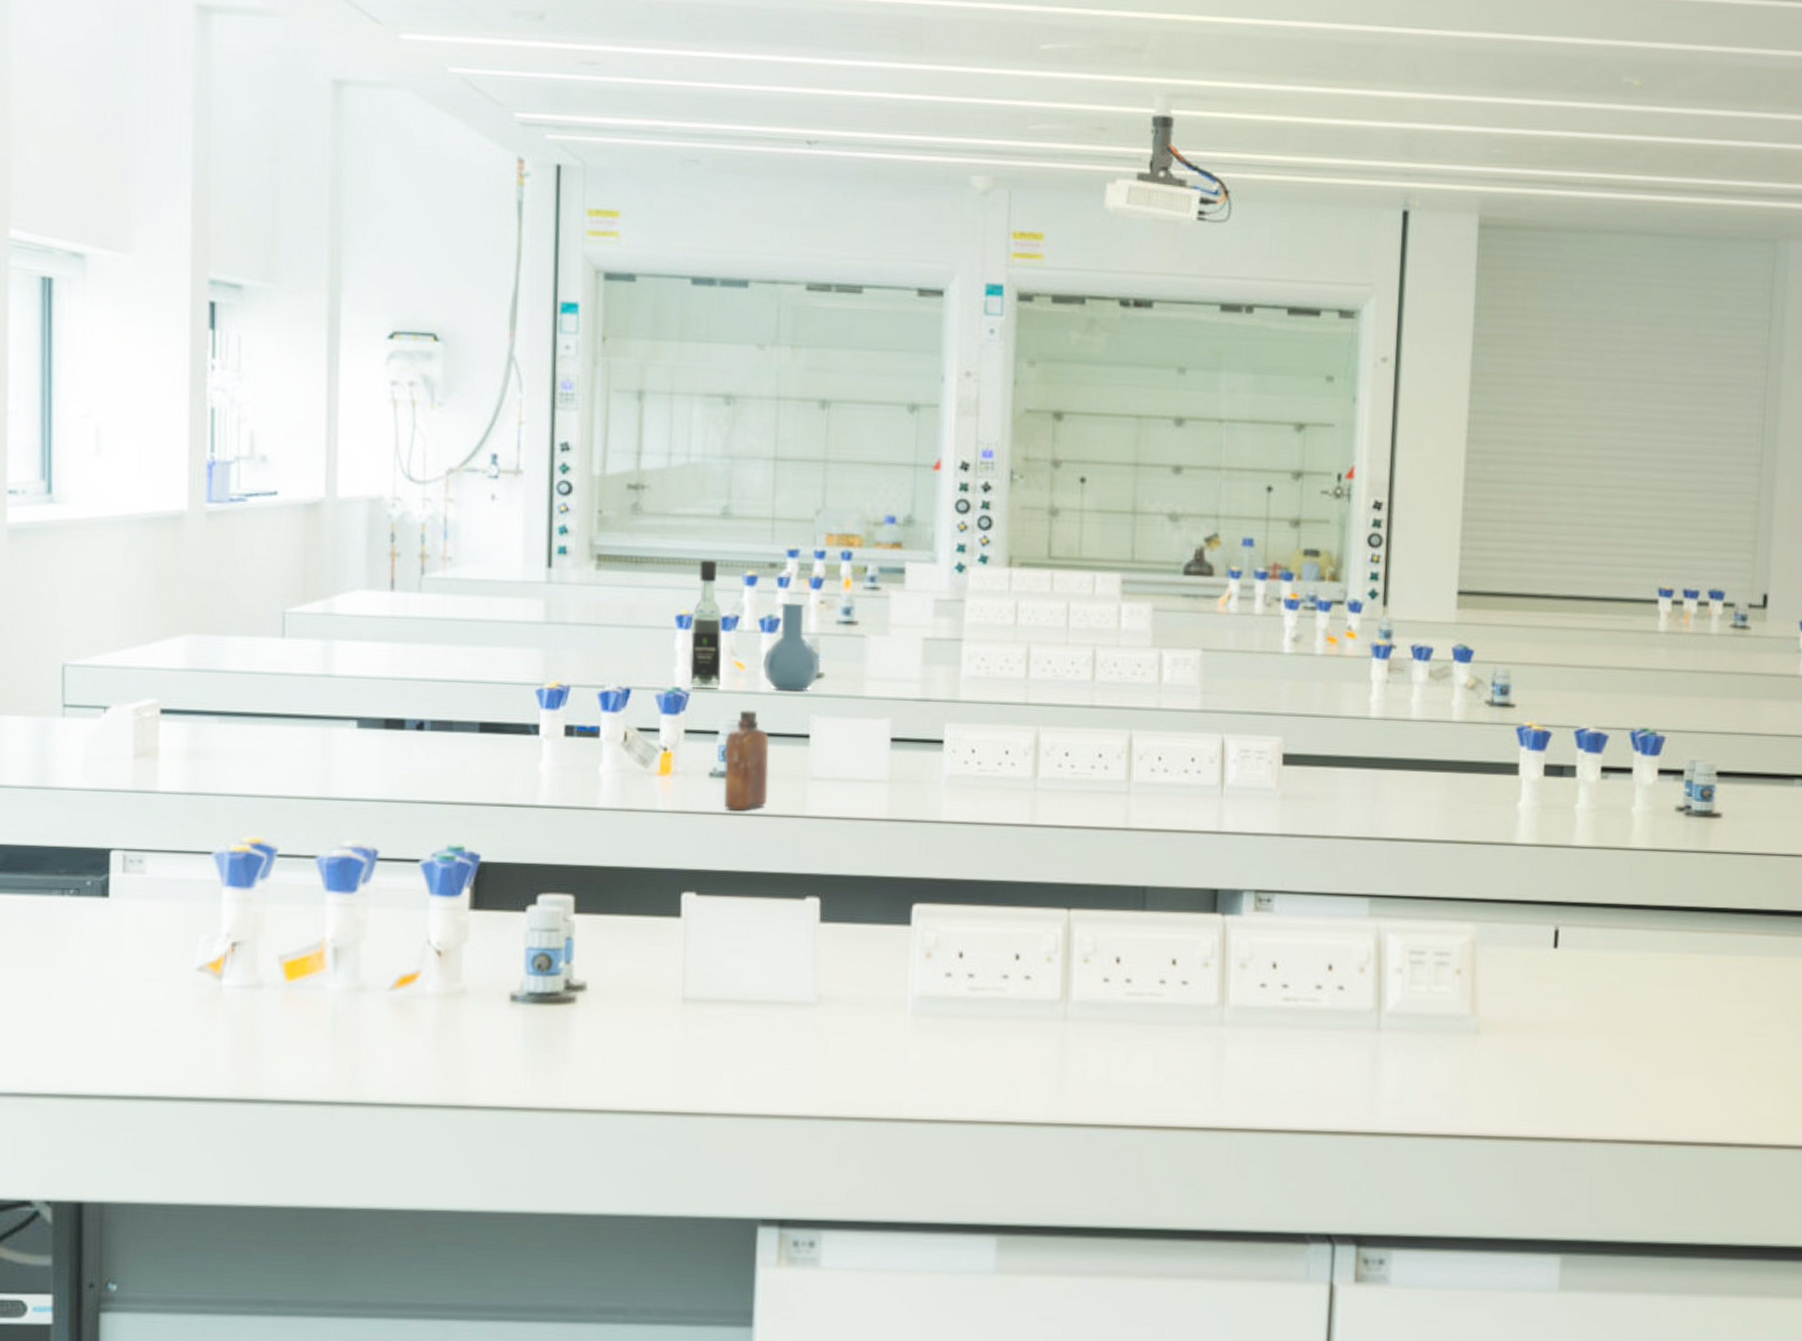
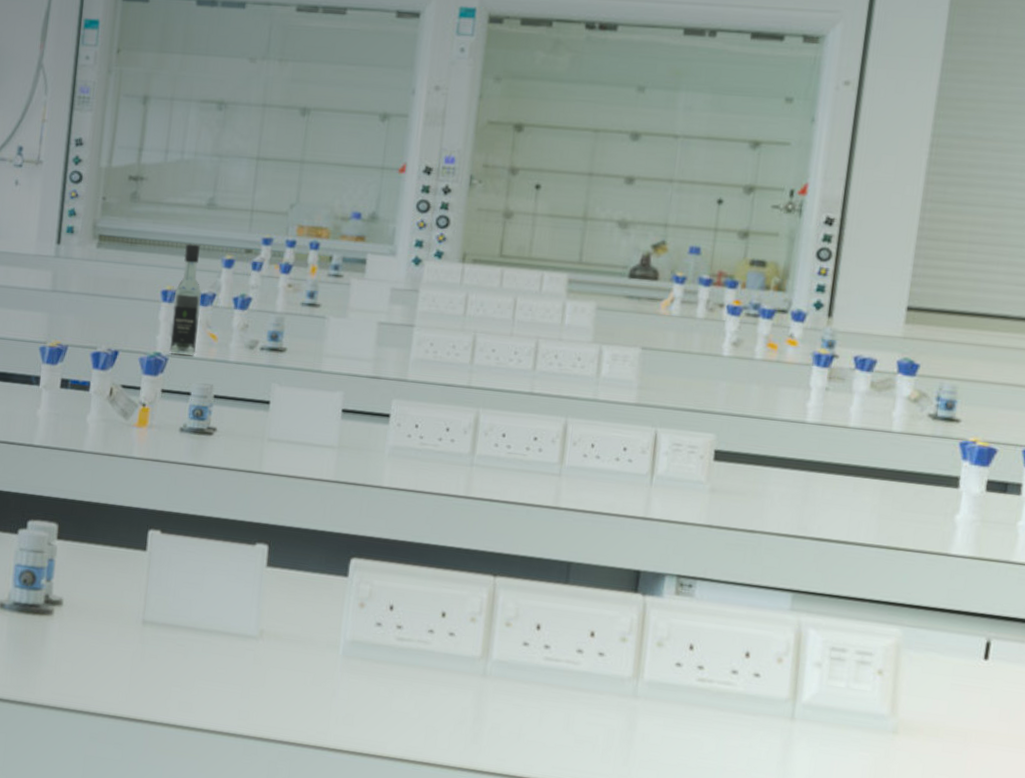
flask: present [723,709,770,811] -> none [190,375,235,463]
flask: present [762,602,820,691] -> none [233,284,284,362]

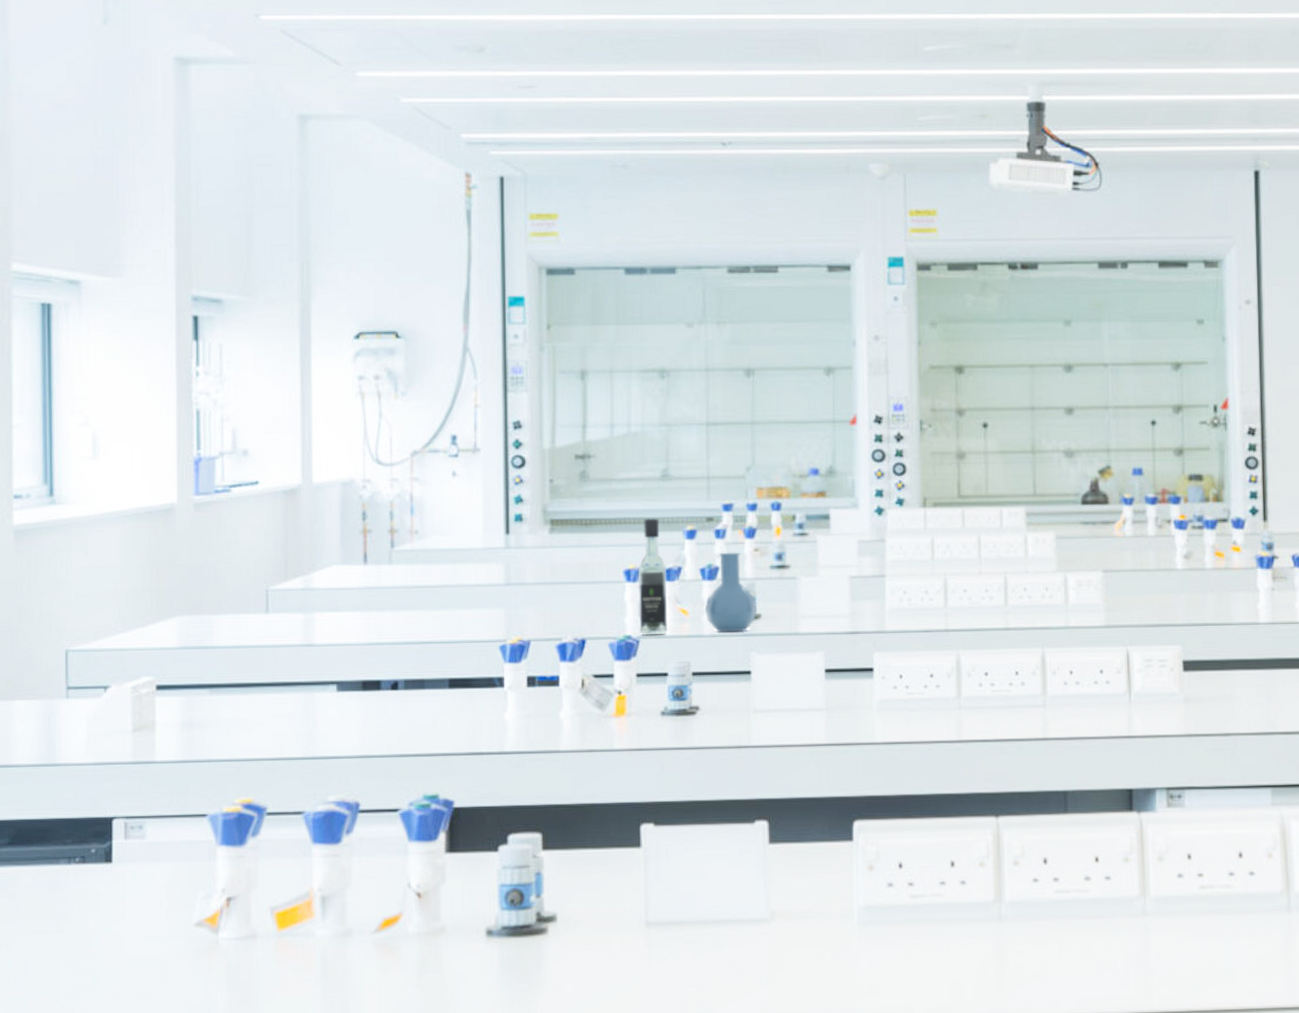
flask: none [233,284,284,362] -> present [704,552,757,633]

